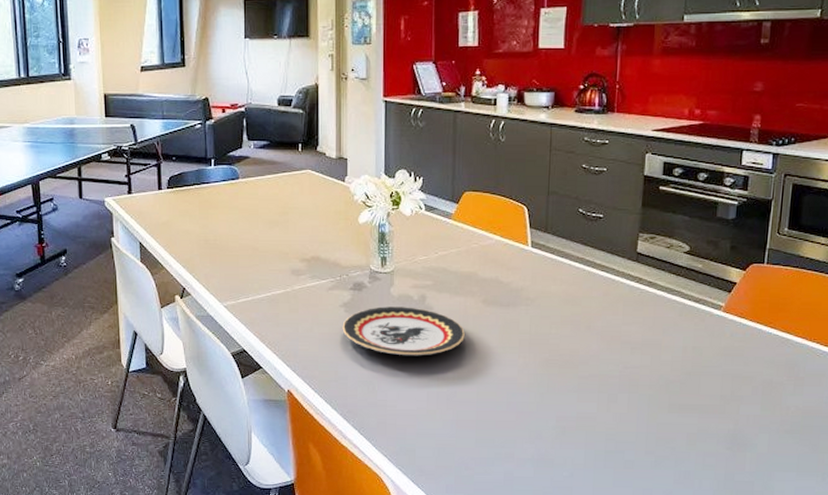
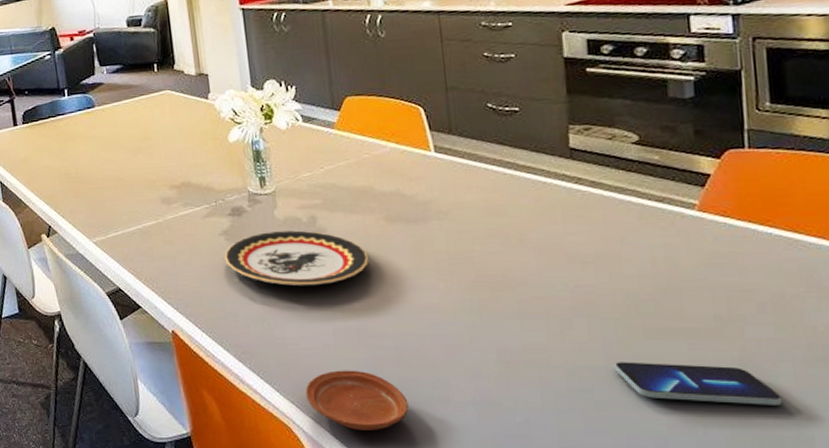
plate: none [397,429,481,481] -> present [305,370,409,430]
smartphone: none [643,430,758,467] -> present [615,362,783,405]

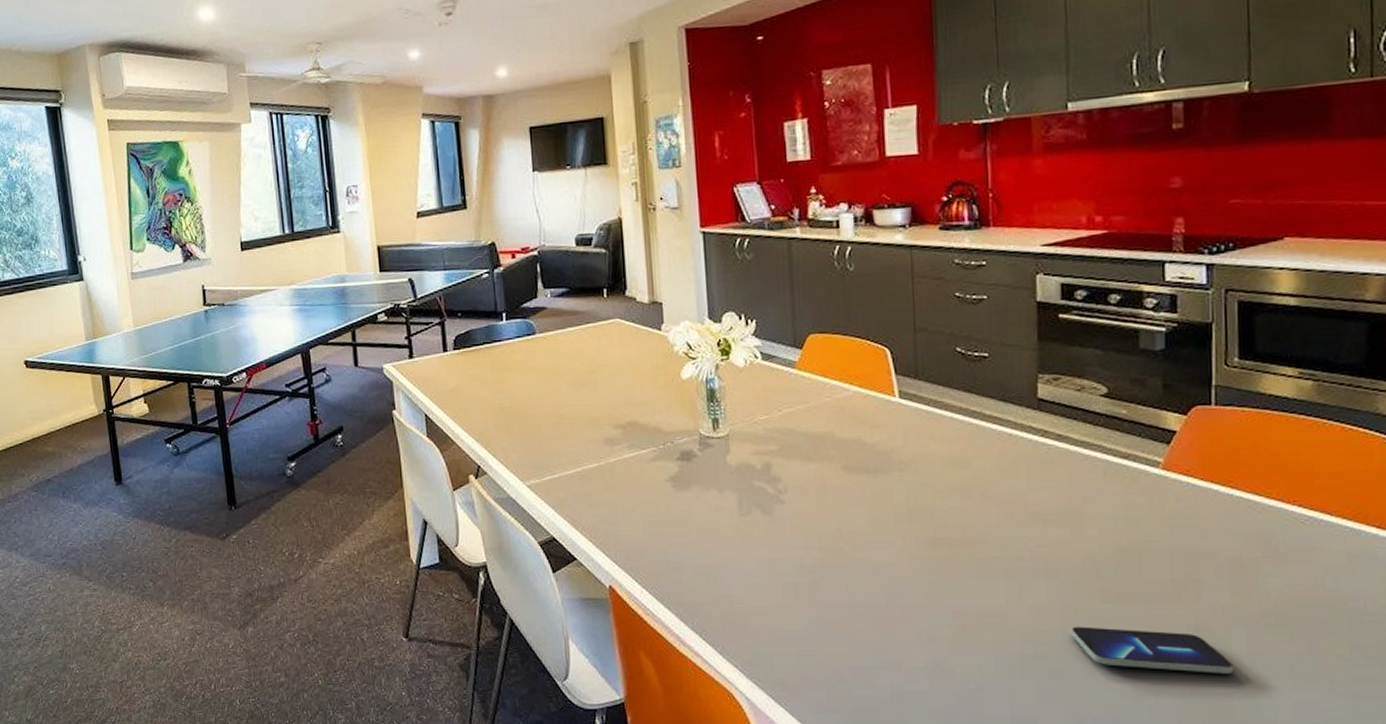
plate: present [224,230,369,286] -> none [670,478,824,540]
plate: present [305,370,409,430] -> none [750,632,859,697]

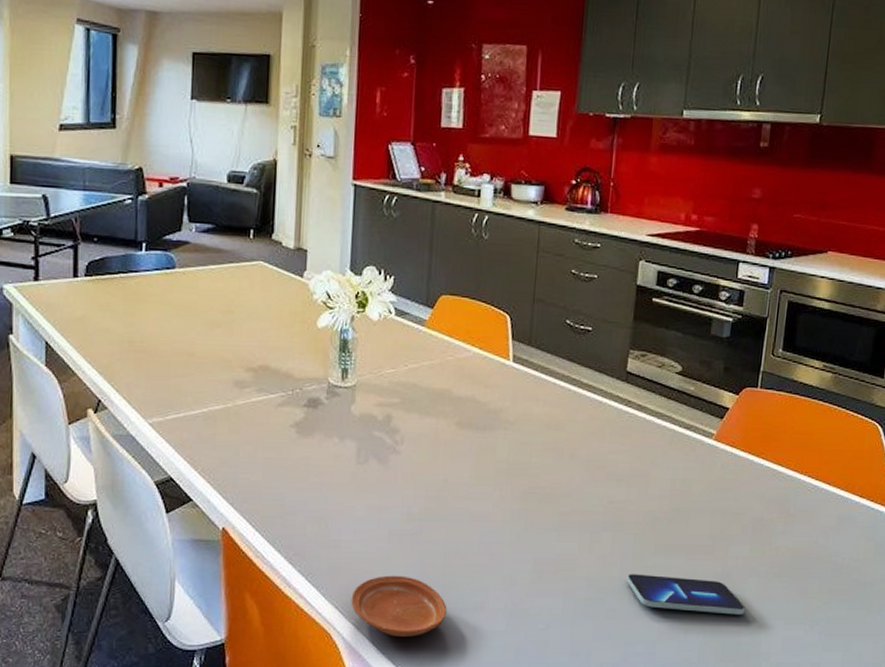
plate: none [750,632,859,697] -> present [351,575,447,637]

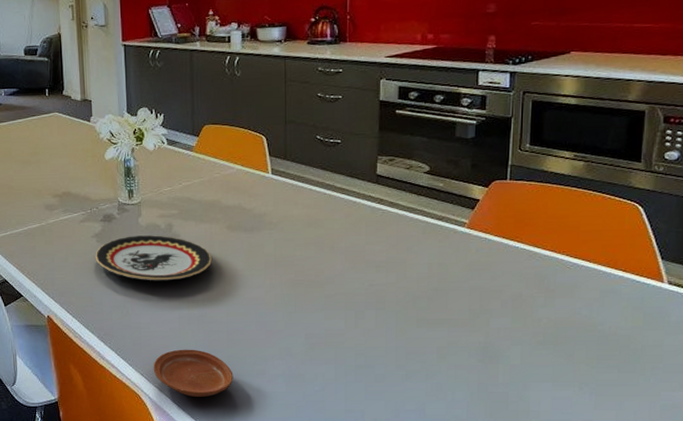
plate: none [292,427,435,488] -> present [95,235,212,281]
smartphone: present [627,574,746,615] -> none [393,344,511,378]

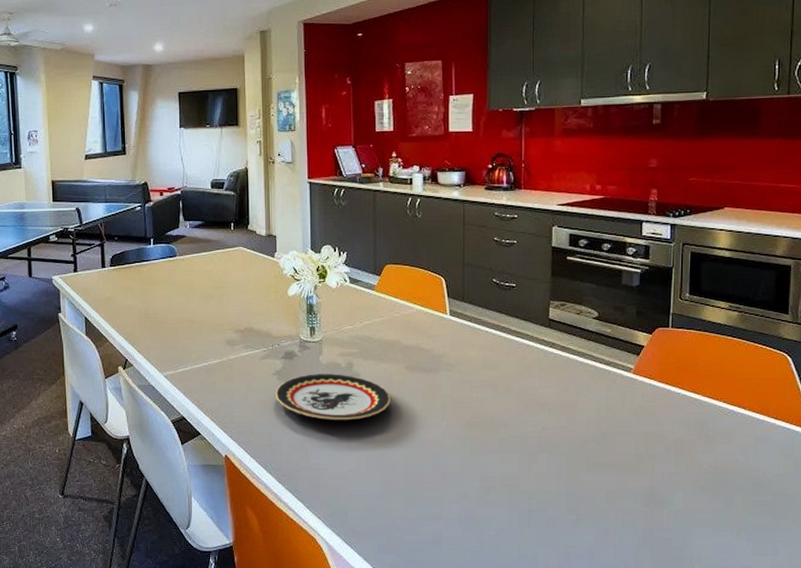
plate: present [153,349,234,397] -> none [330,491,410,541]

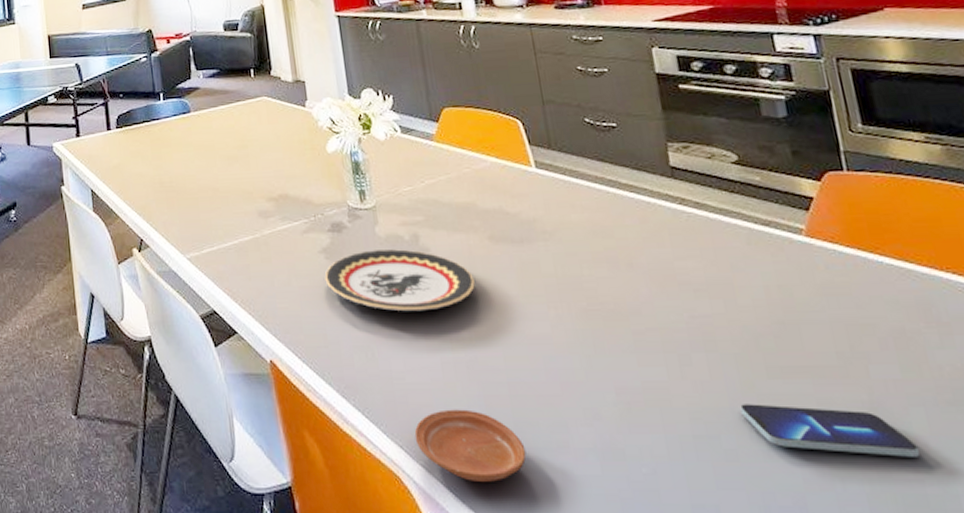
plate: none [330,491,410,541] -> present [414,409,527,482]
smartphone: none [564,488,675,523] -> present [740,404,921,457]

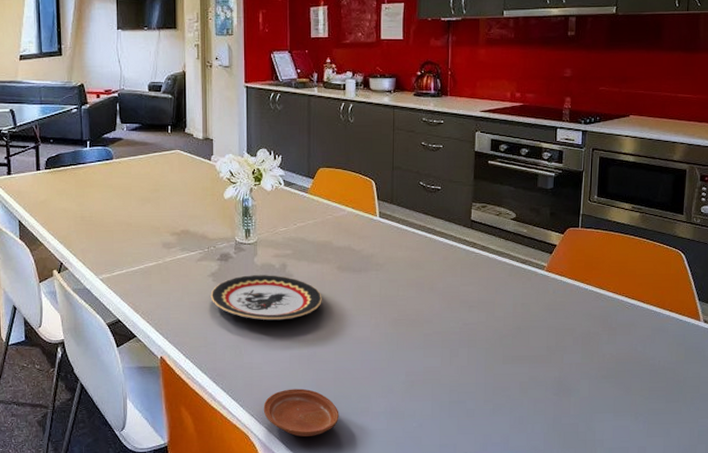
smartphone: present [740,404,921,457] -> none [482,380,580,410]

